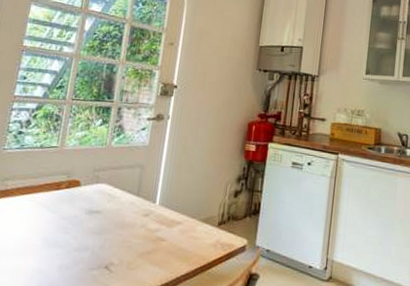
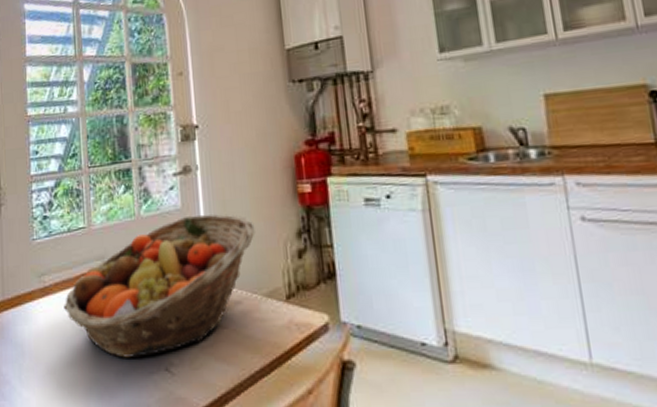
fruit basket: none [21,152,206,256] -> present [64,214,255,358]

